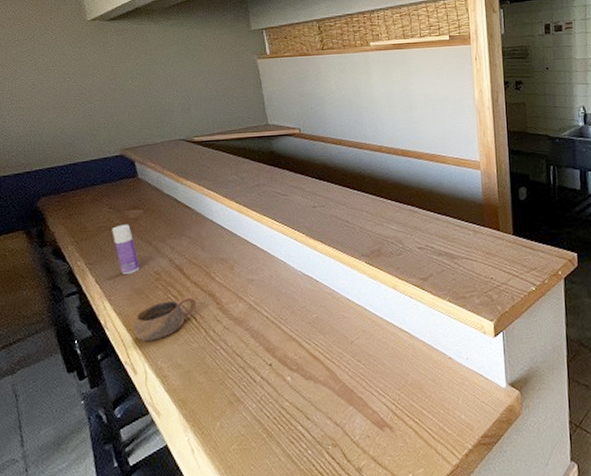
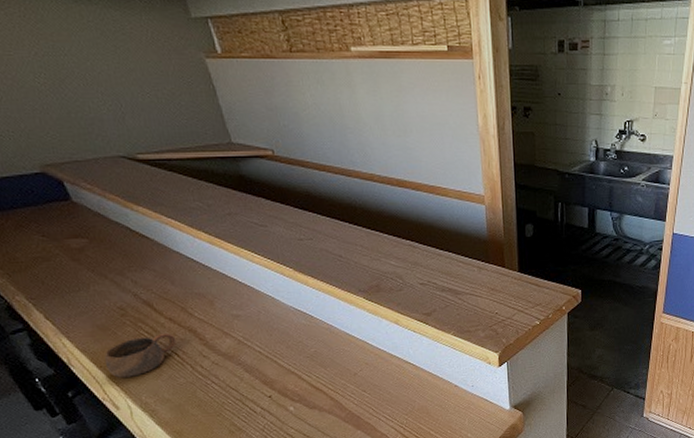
bottle: present [112,224,140,274] -> none [51,255,99,310]

